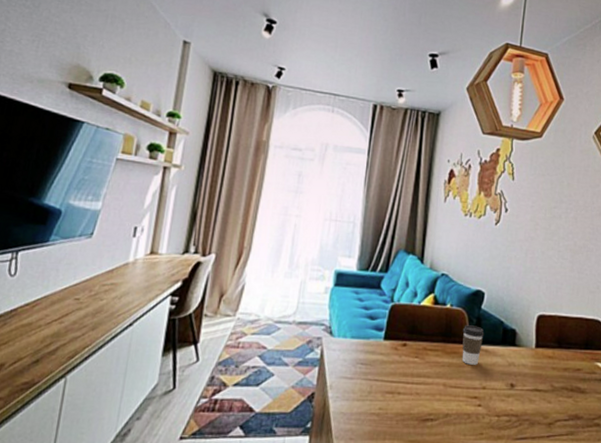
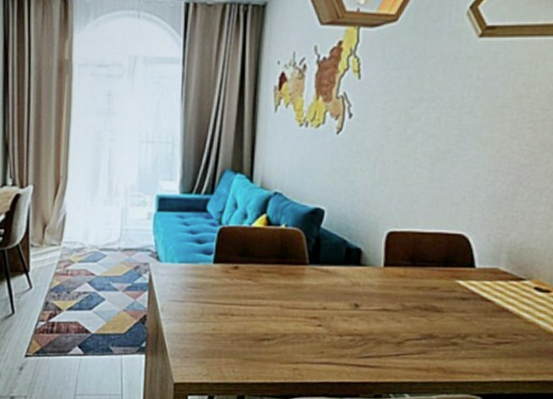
coffee cup: present [462,325,485,365] -> none [299,245,325,286]

